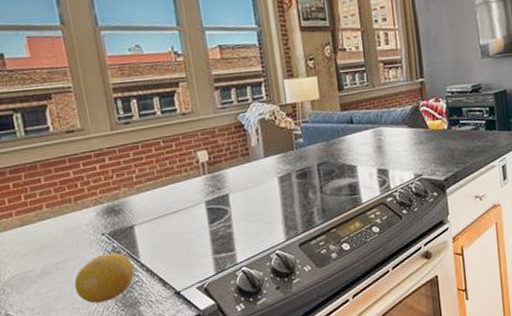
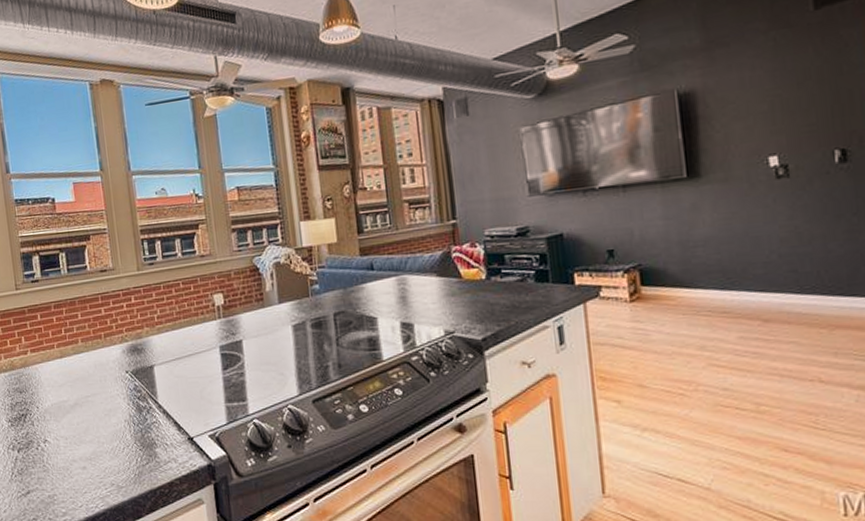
fruit: present [74,253,135,304] -> none [100,391,153,440]

